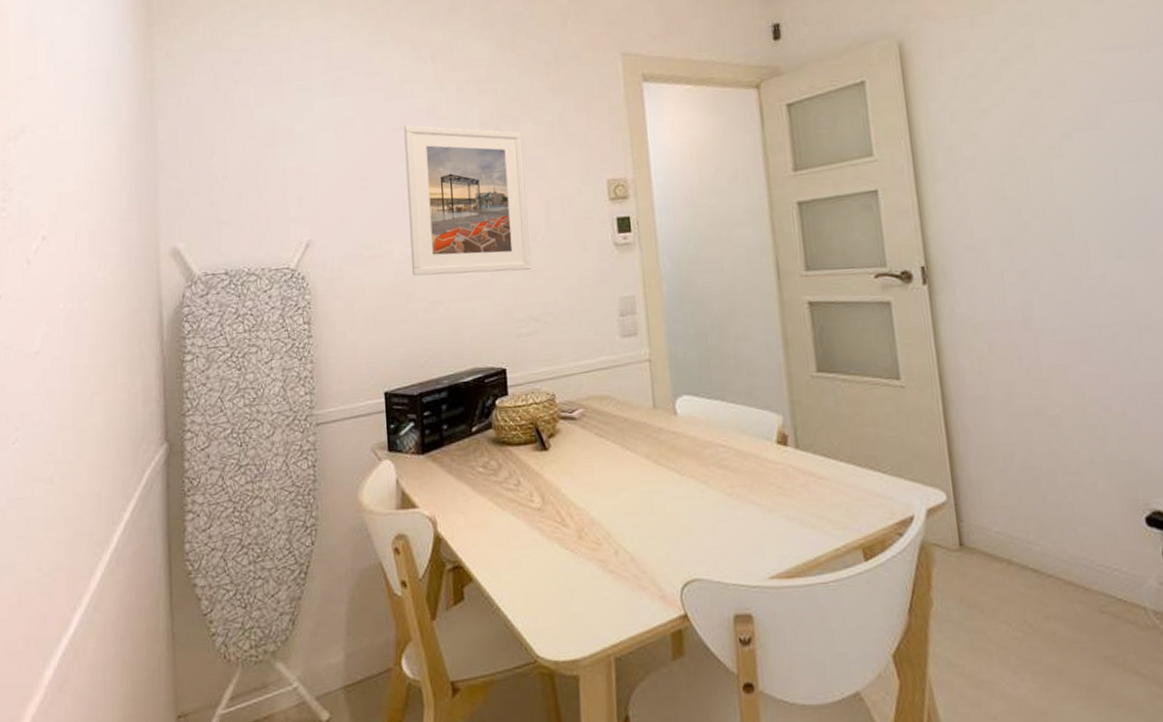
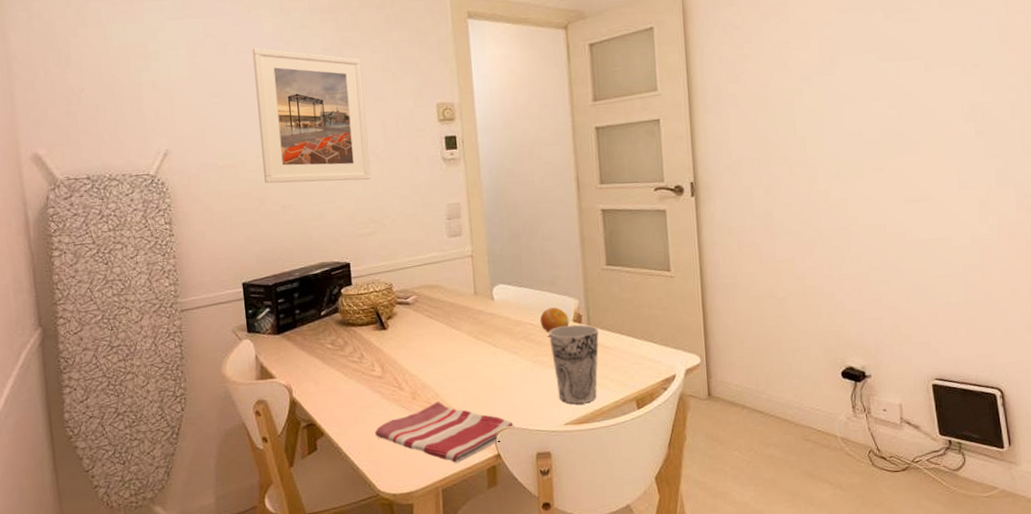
dish towel: none [533,542,705,624] -> present [375,401,514,463]
fruit: none [734,425,772,459] -> present [540,307,569,334]
cup: none [746,447,811,551] -> present [549,324,599,404]

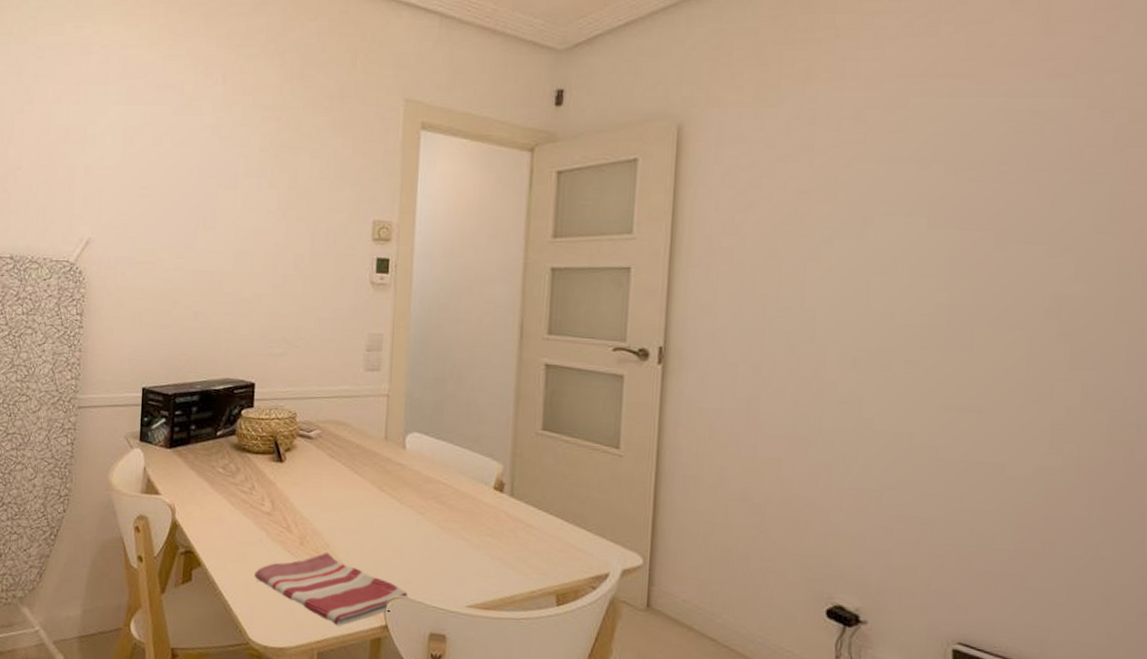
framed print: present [252,48,371,184] -> none [181,141,298,295]
fruit: present [540,307,569,334] -> none [454,468,489,498]
cup: present [549,324,599,404] -> none [463,492,523,586]

